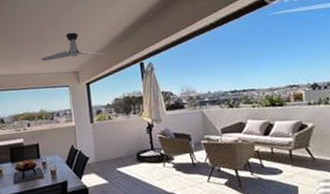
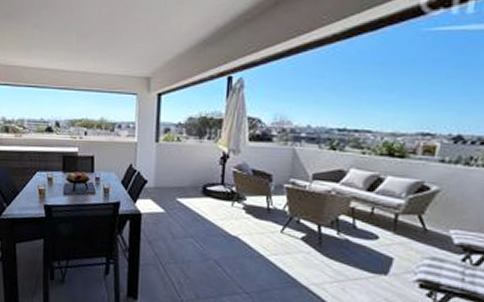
ceiling fan: present [40,32,107,62] -> none [108,26,188,62]

